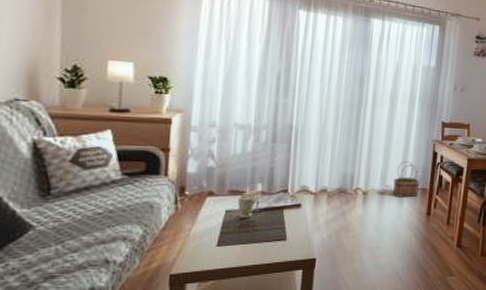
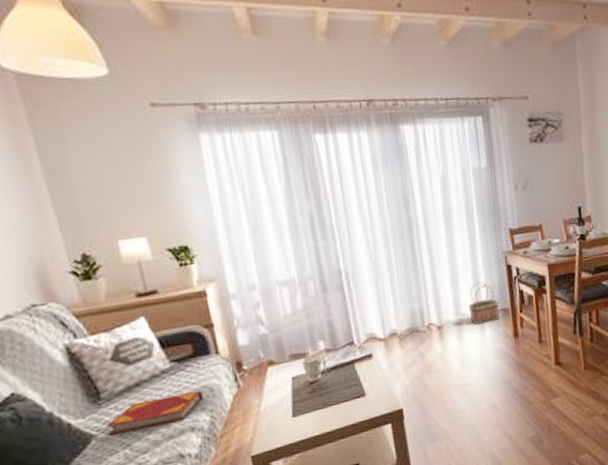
hardback book: none [46,204,143,230] -> present [106,390,204,436]

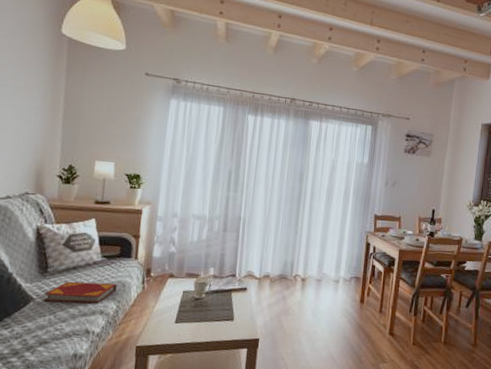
basket: present [468,282,501,325] -> none [329,251,354,286]

